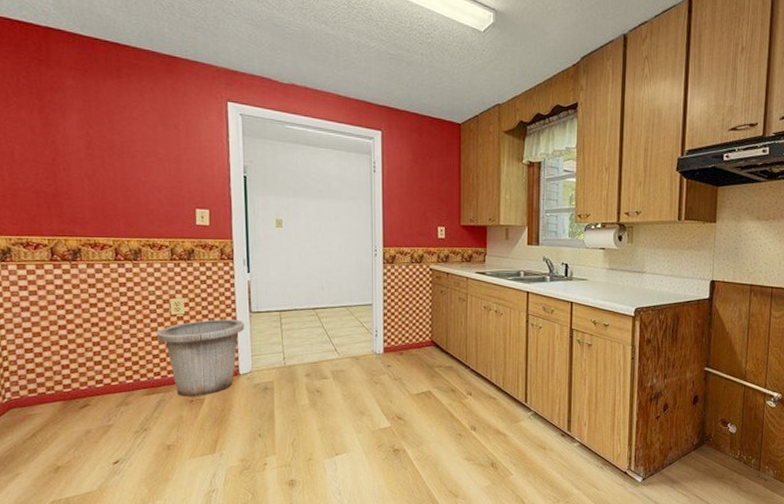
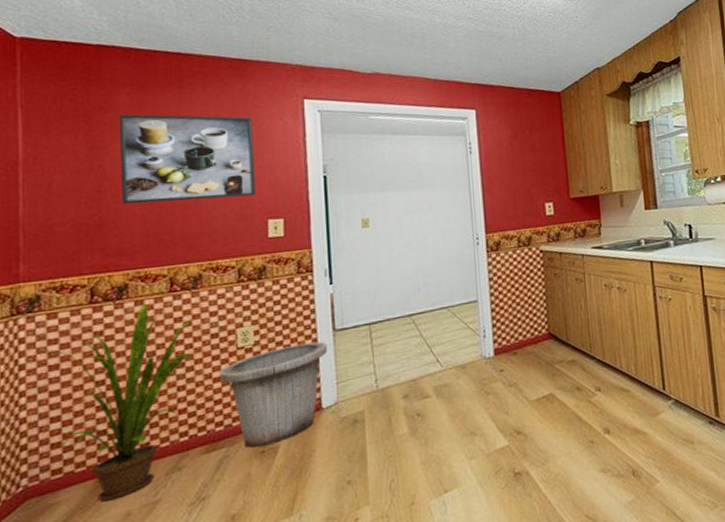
house plant: none [9,267,135,420] -> present [34,303,194,502]
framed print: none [67,96,185,186] -> present [118,114,256,205]

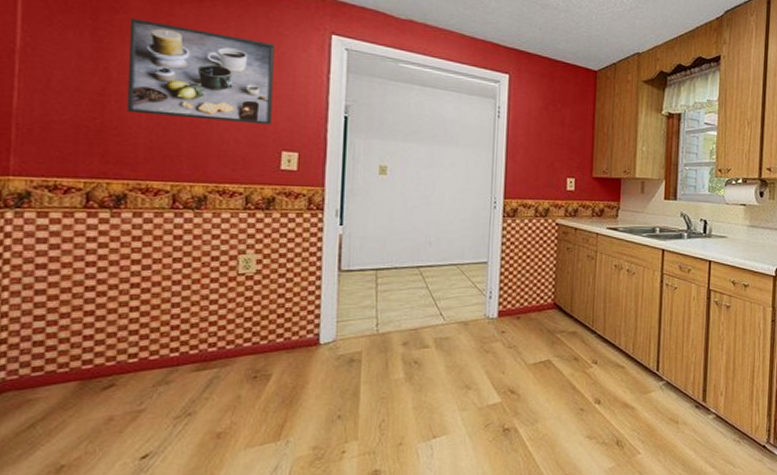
house plant: present [34,303,194,502] -> none [21,216,195,404]
trash can: present [219,341,328,449] -> none [216,279,332,373]

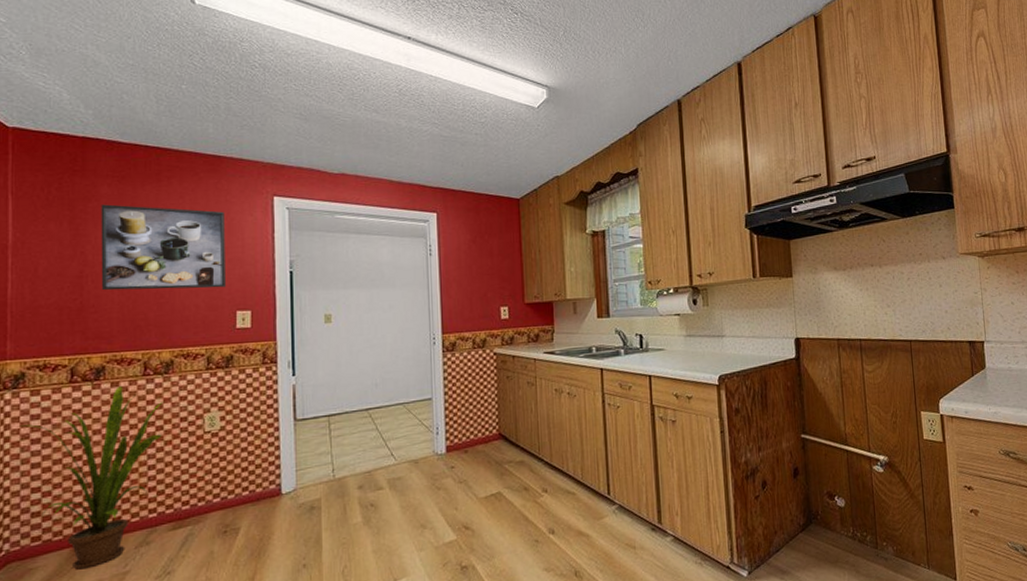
house plant: none [21,216,195,404] -> present [18,385,165,570]

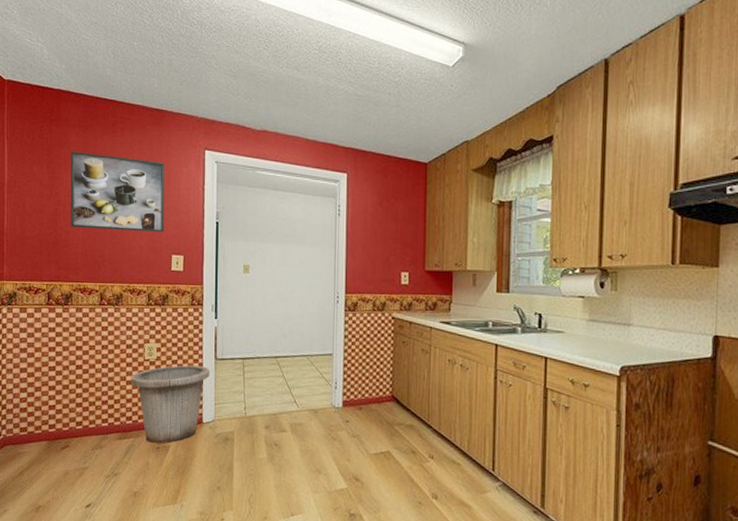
house plant: present [18,385,165,570] -> none [12,311,115,460]
trash can: none [187,430,289,528] -> present [131,365,210,444]

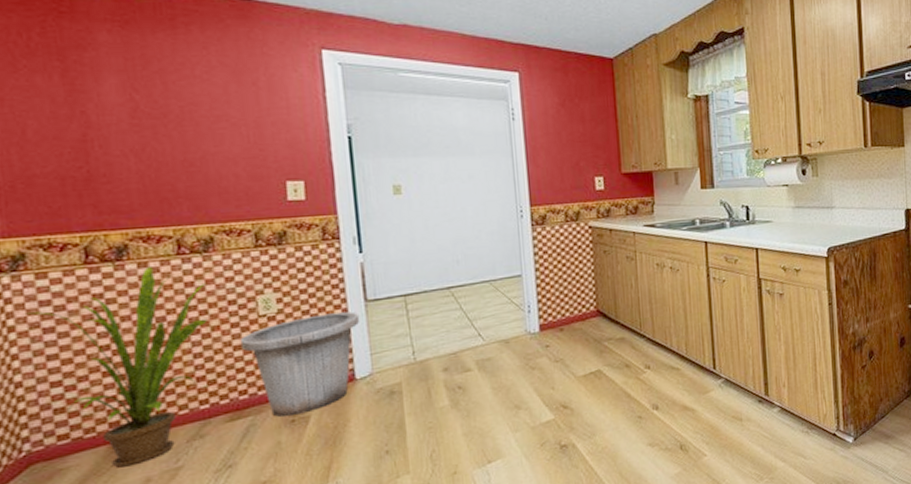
house plant: none [12,311,115,460] -> present [24,265,208,468]
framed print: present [70,151,165,233] -> none [100,54,270,158]

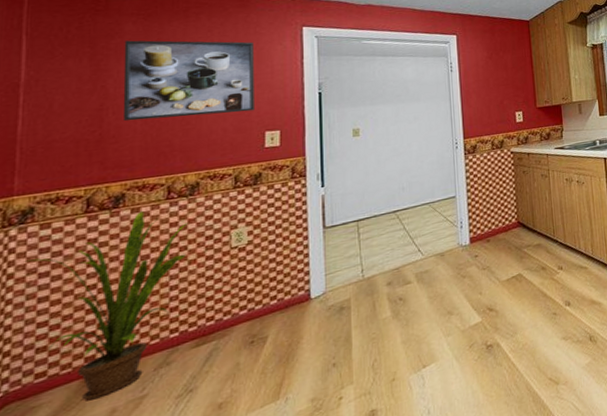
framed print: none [100,54,270,158] -> present [122,40,254,122]
trash can: present [240,311,360,418] -> none [212,238,318,340]

